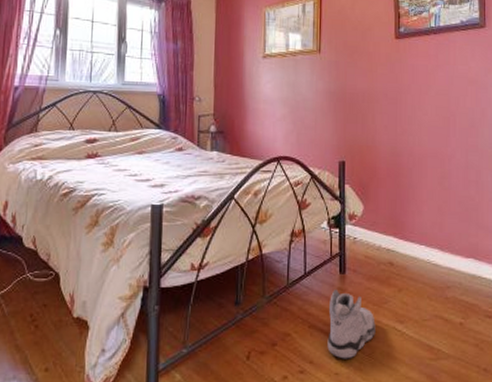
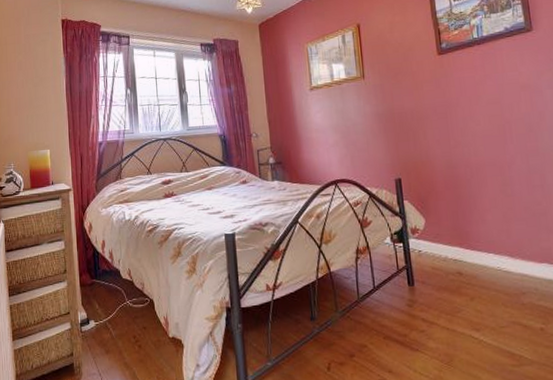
sneaker: present [327,289,376,359] -> none [401,301,452,368]

